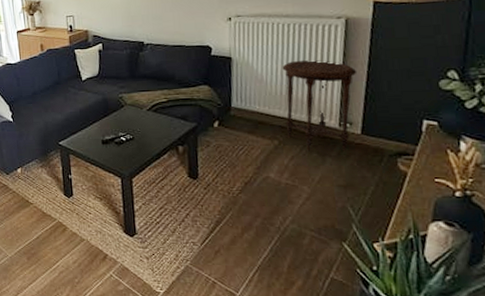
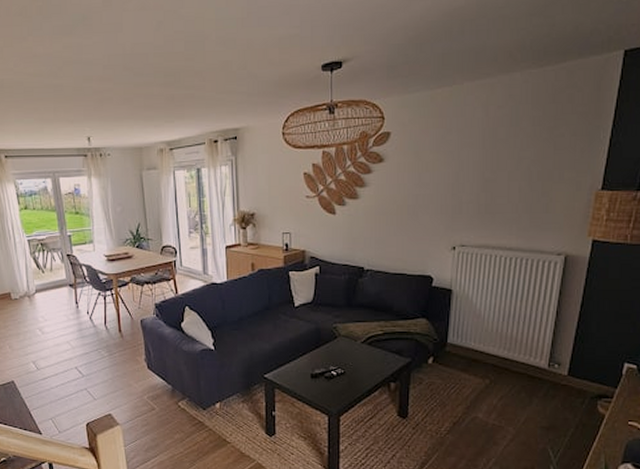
side table: present [282,60,358,152] -> none [498,297,571,392]

